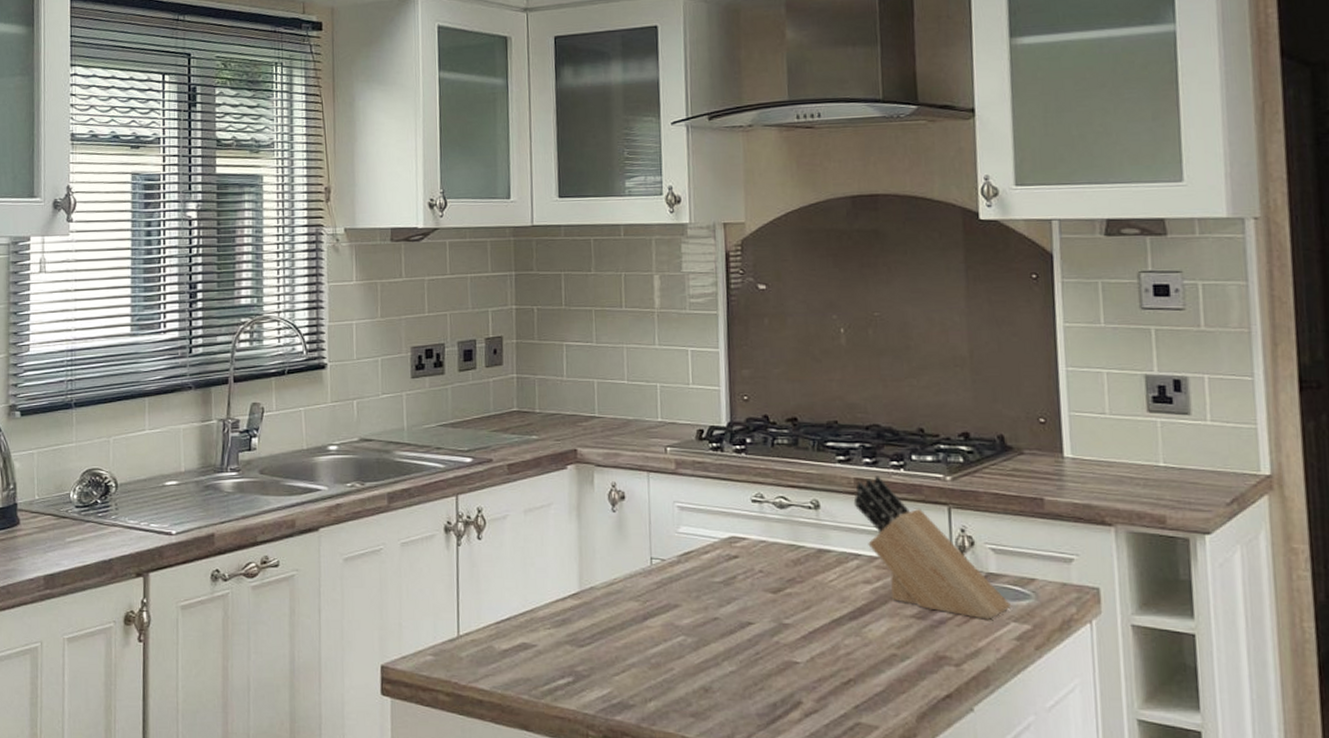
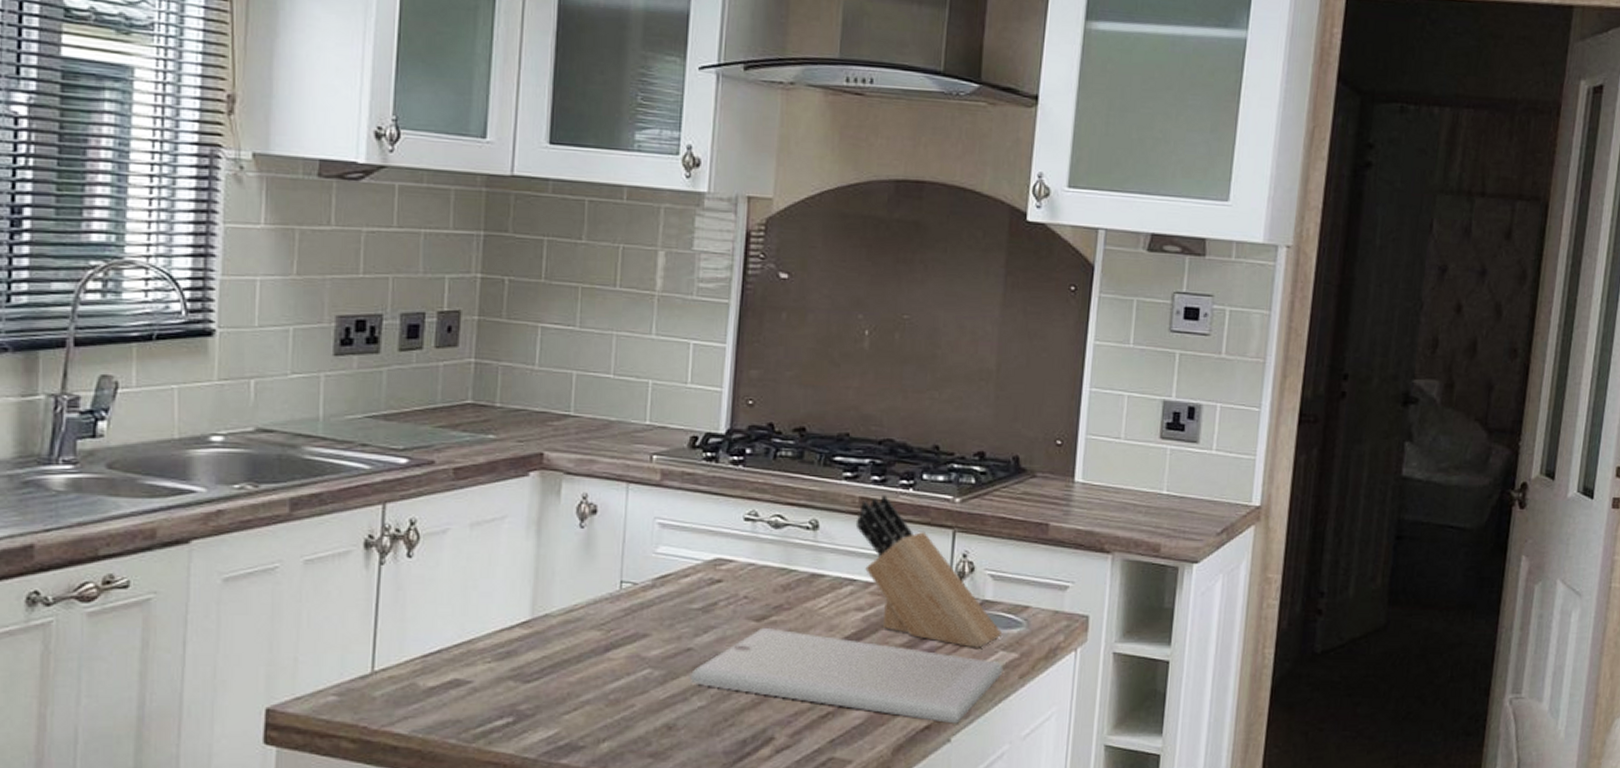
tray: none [718,598,1018,694] -> present [689,627,1004,724]

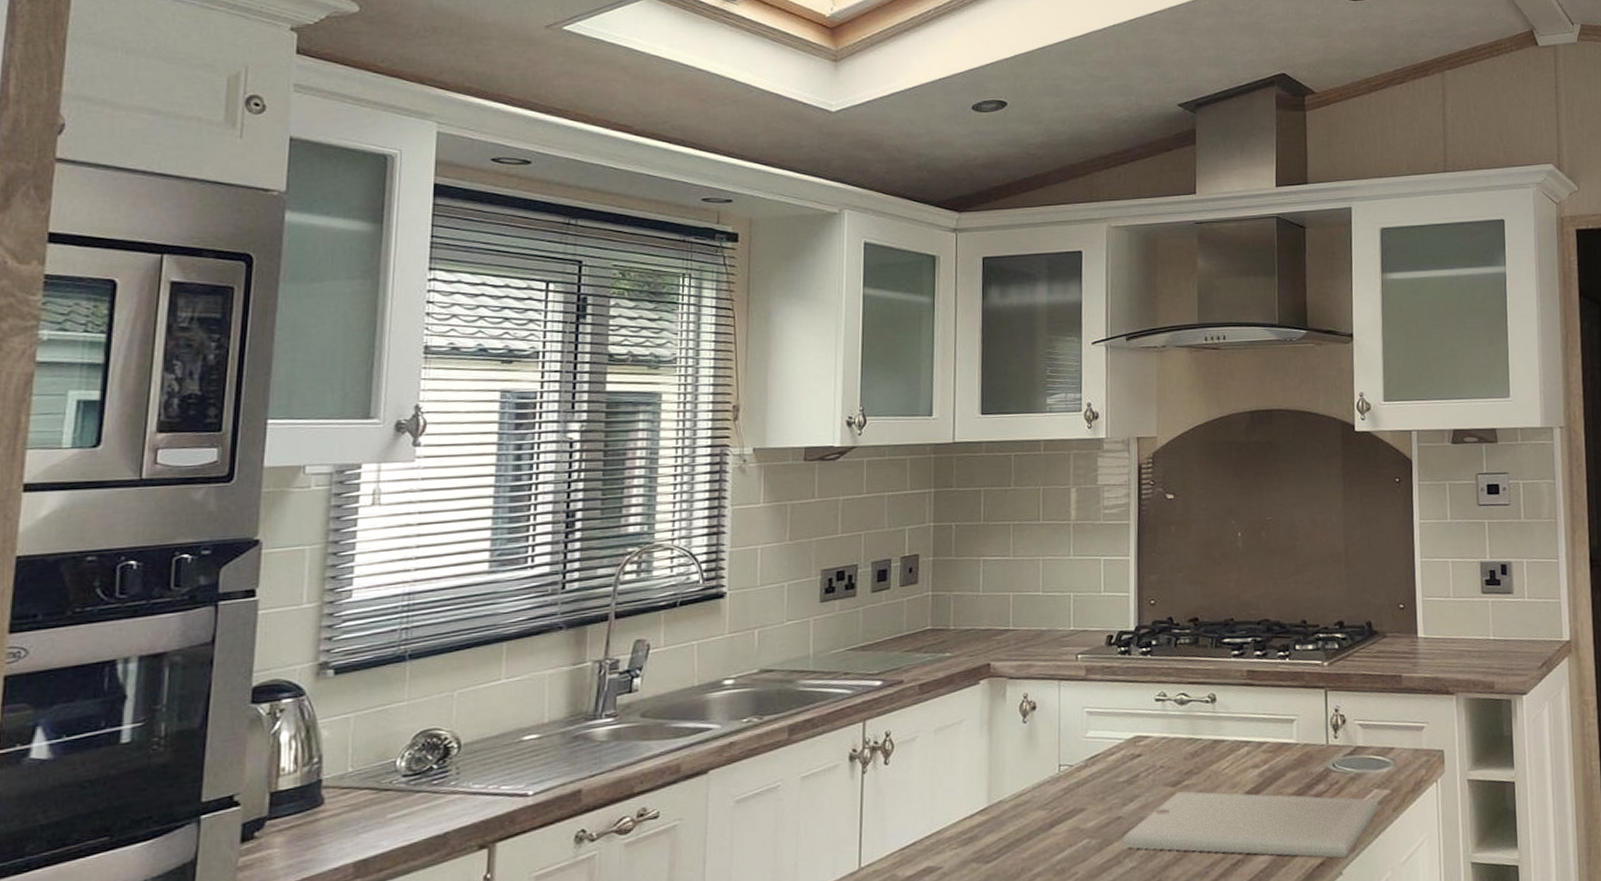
knife block: present [855,495,1003,648] -> none [1245,666,1375,790]

